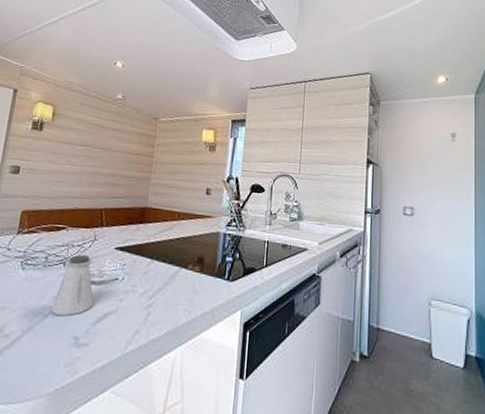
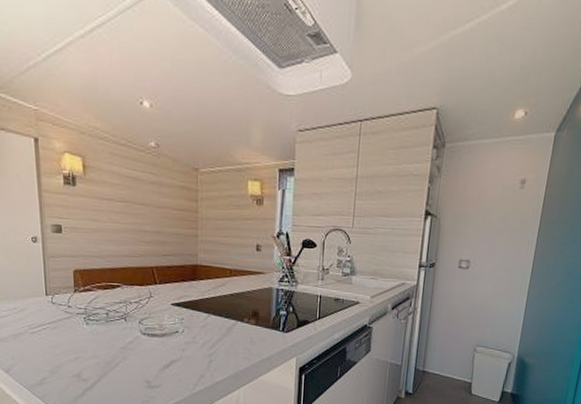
saltshaker: present [51,255,93,316] -> none [121,311,158,363]

